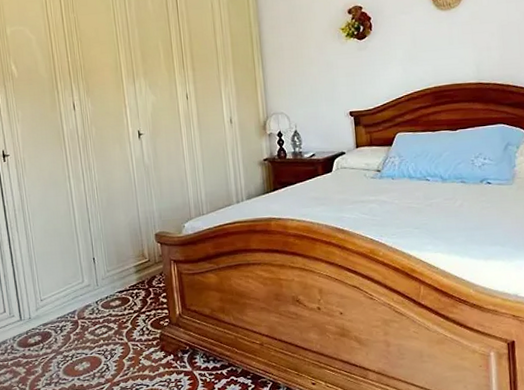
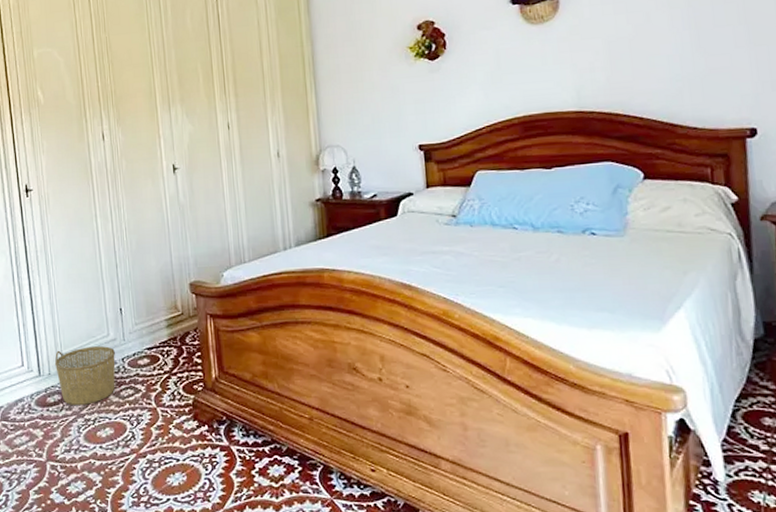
basket: none [34,291,91,345] -> present [54,346,116,406]

